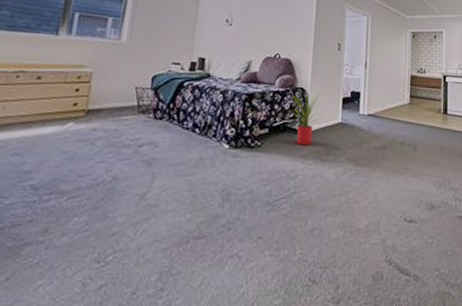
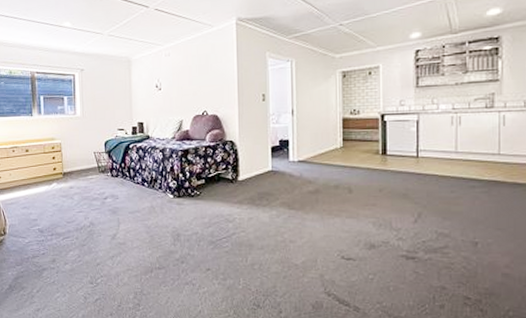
house plant: present [288,91,321,145] -> none [220,143,250,192]

